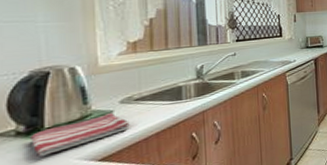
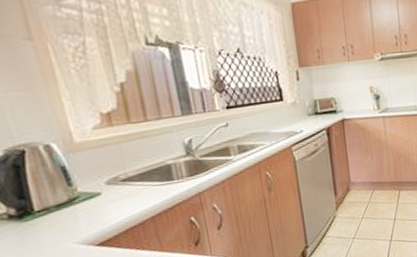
dish towel: present [30,112,130,156] -> none [23,194,122,240]

